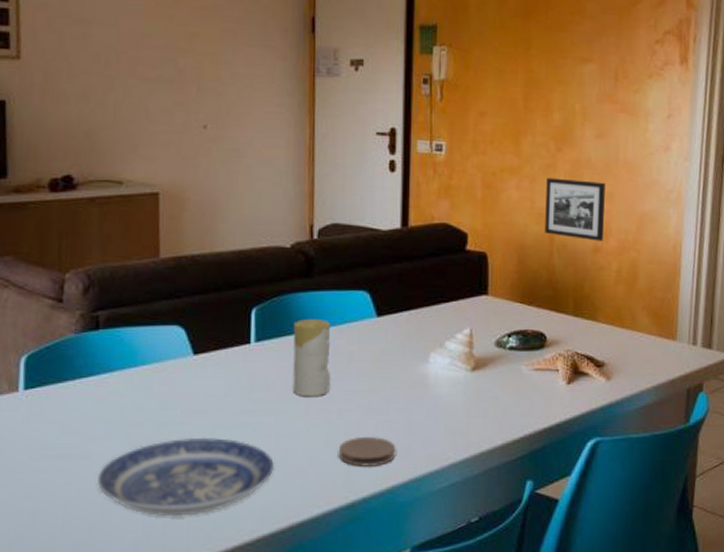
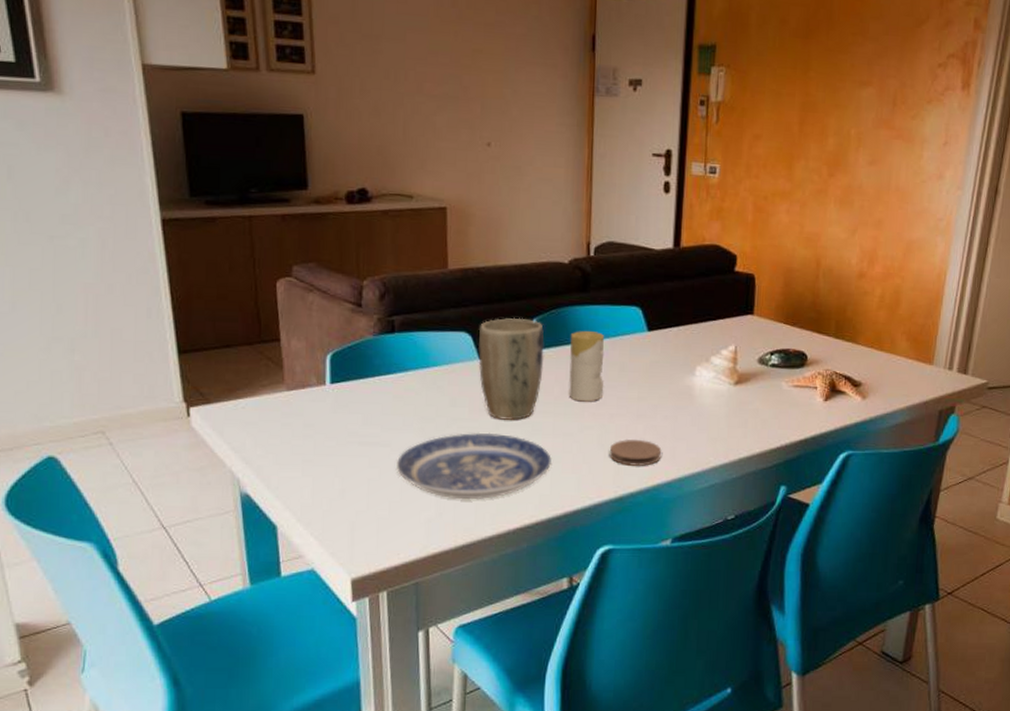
plant pot: none [192,307,265,422] -> present [478,317,544,420]
picture frame: present [545,177,606,241] -> none [812,203,875,267]

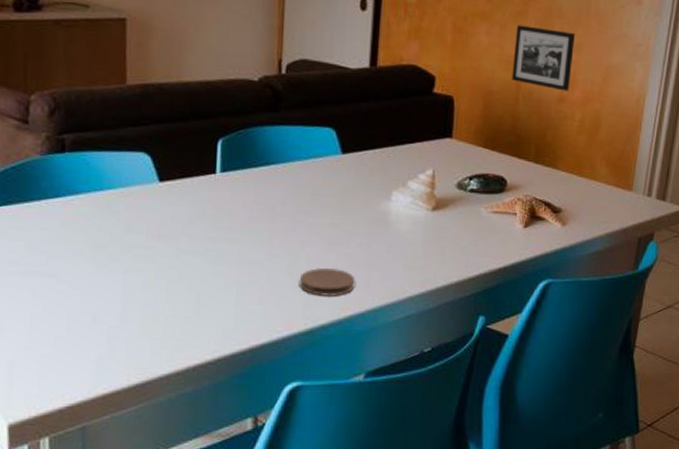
plate: present [397,432,552,500] -> none [64,260,237,335]
plant pot: present [478,317,544,420] -> none [158,137,231,248]
candle: present [569,331,605,402] -> none [256,152,296,228]
picture frame: none [812,203,875,267] -> present [512,25,575,91]

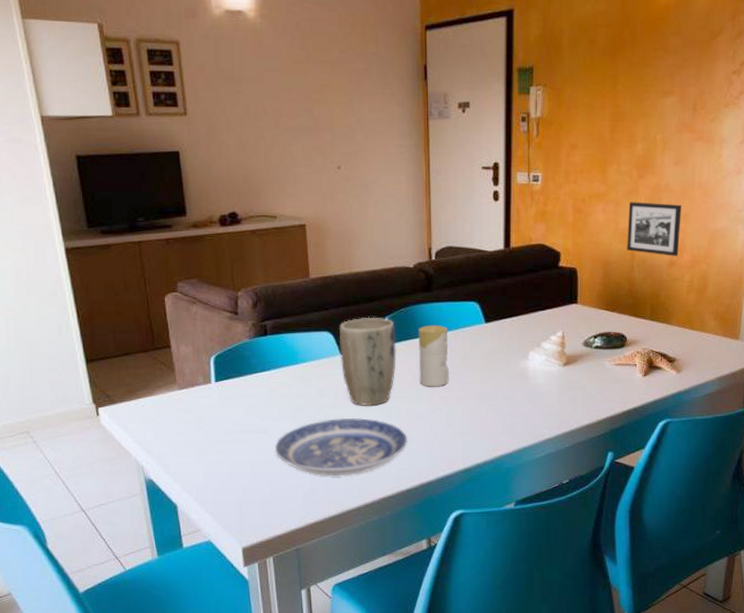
plate: none [64,260,237,335] -> present [275,417,408,476]
plant pot: none [158,137,231,248] -> present [338,317,396,406]
candle: none [256,152,296,228] -> present [419,326,449,387]
coaster: present [299,268,355,296] -> none [457,418,503,441]

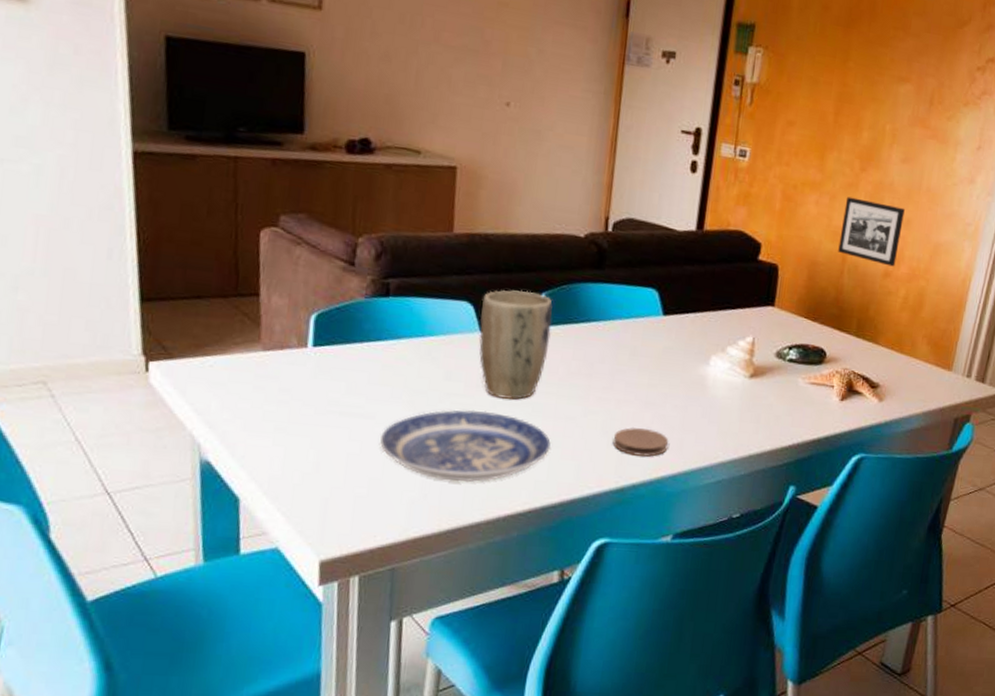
candle: present [419,326,449,387] -> none [574,309,617,385]
coaster: none [457,418,503,441] -> present [613,427,669,457]

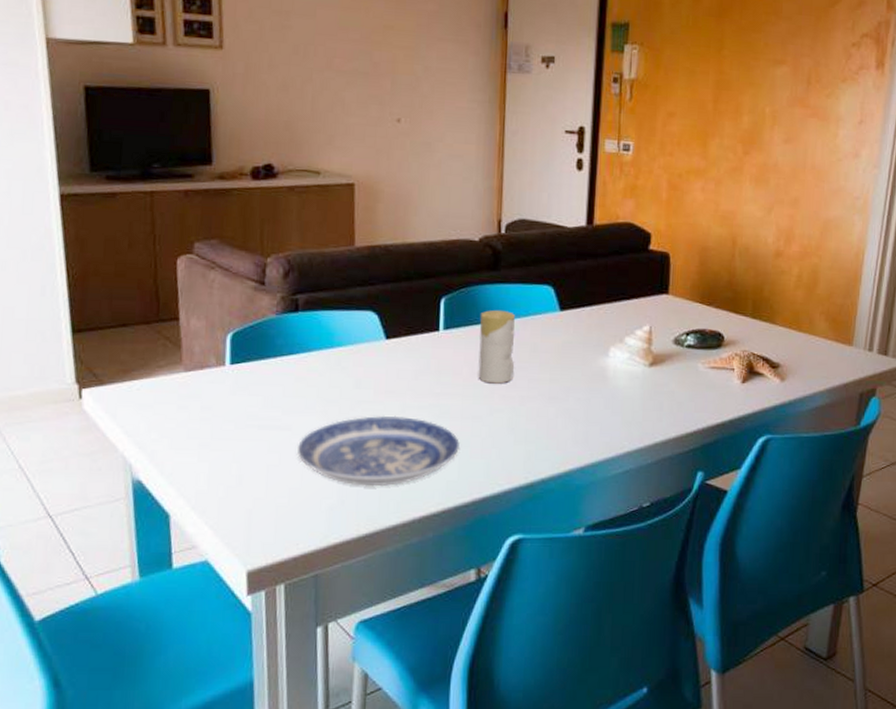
plant pot: present [478,290,553,400] -> none [384,296,453,403]
candle: none [574,309,617,385] -> present [478,310,515,384]
coaster: present [613,427,669,457] -> none [519,423,574,451]
picture frame: present [838,196,905,267] -> none [728,181,791,246]

